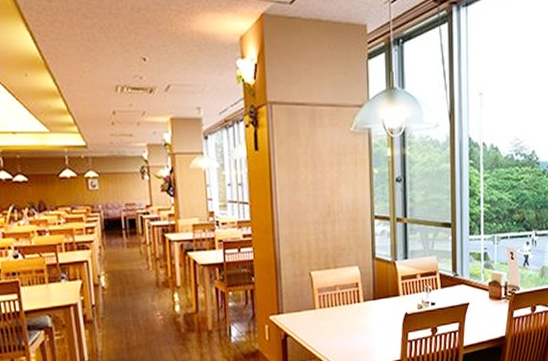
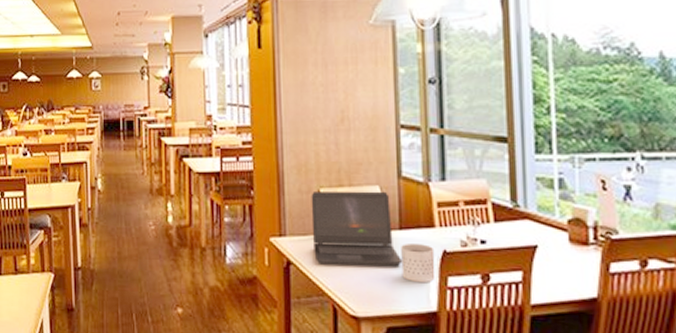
laptop computer: none [303,270,376,334] -> present [311,191,403,267]
mug: none [375,309,400,340] -> present [401,244,436,283]

